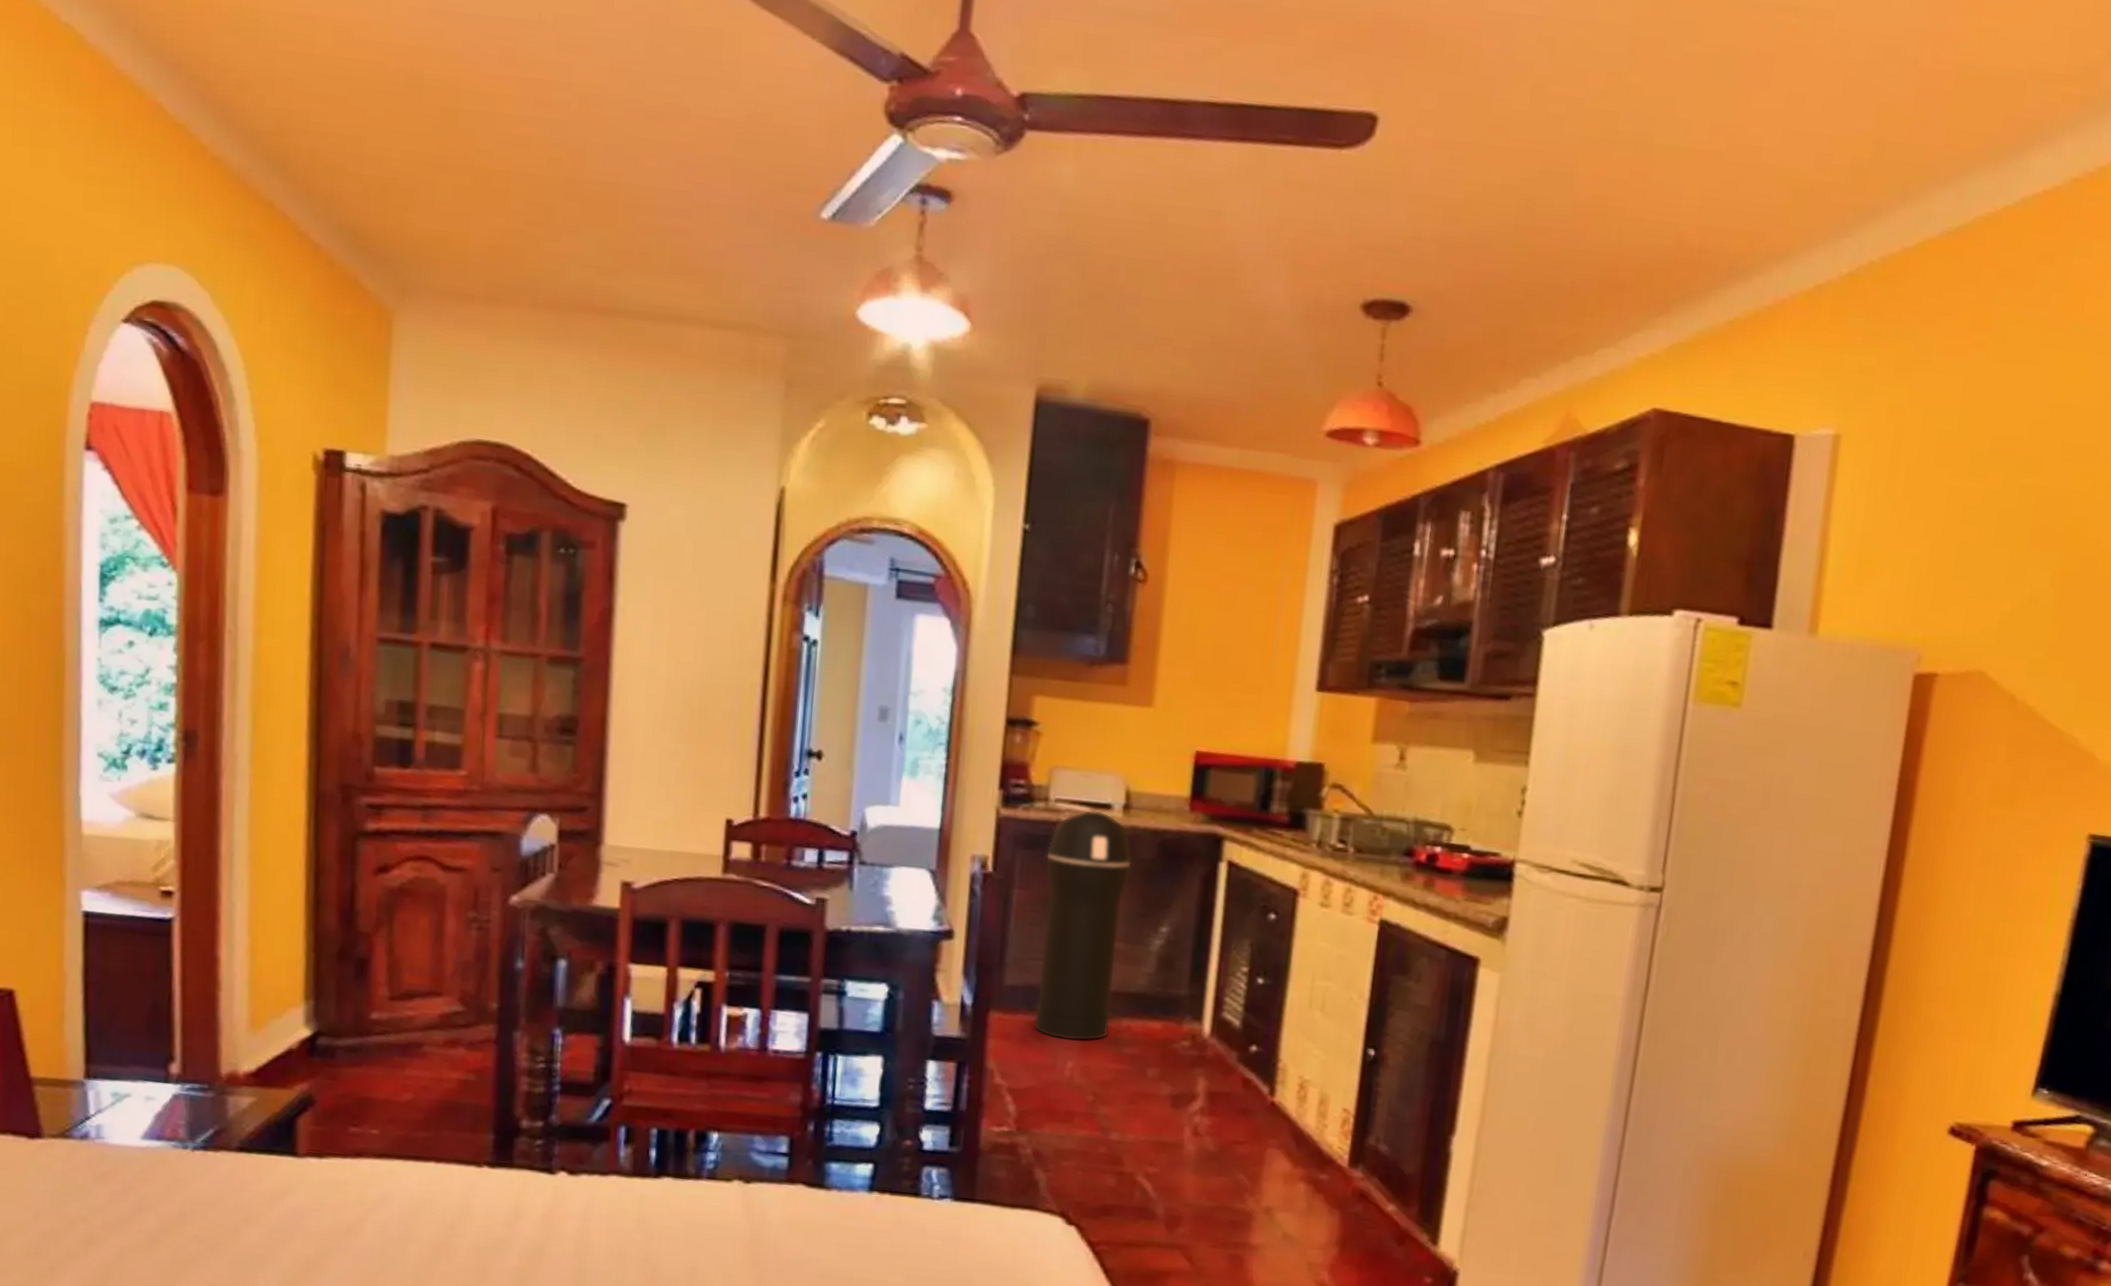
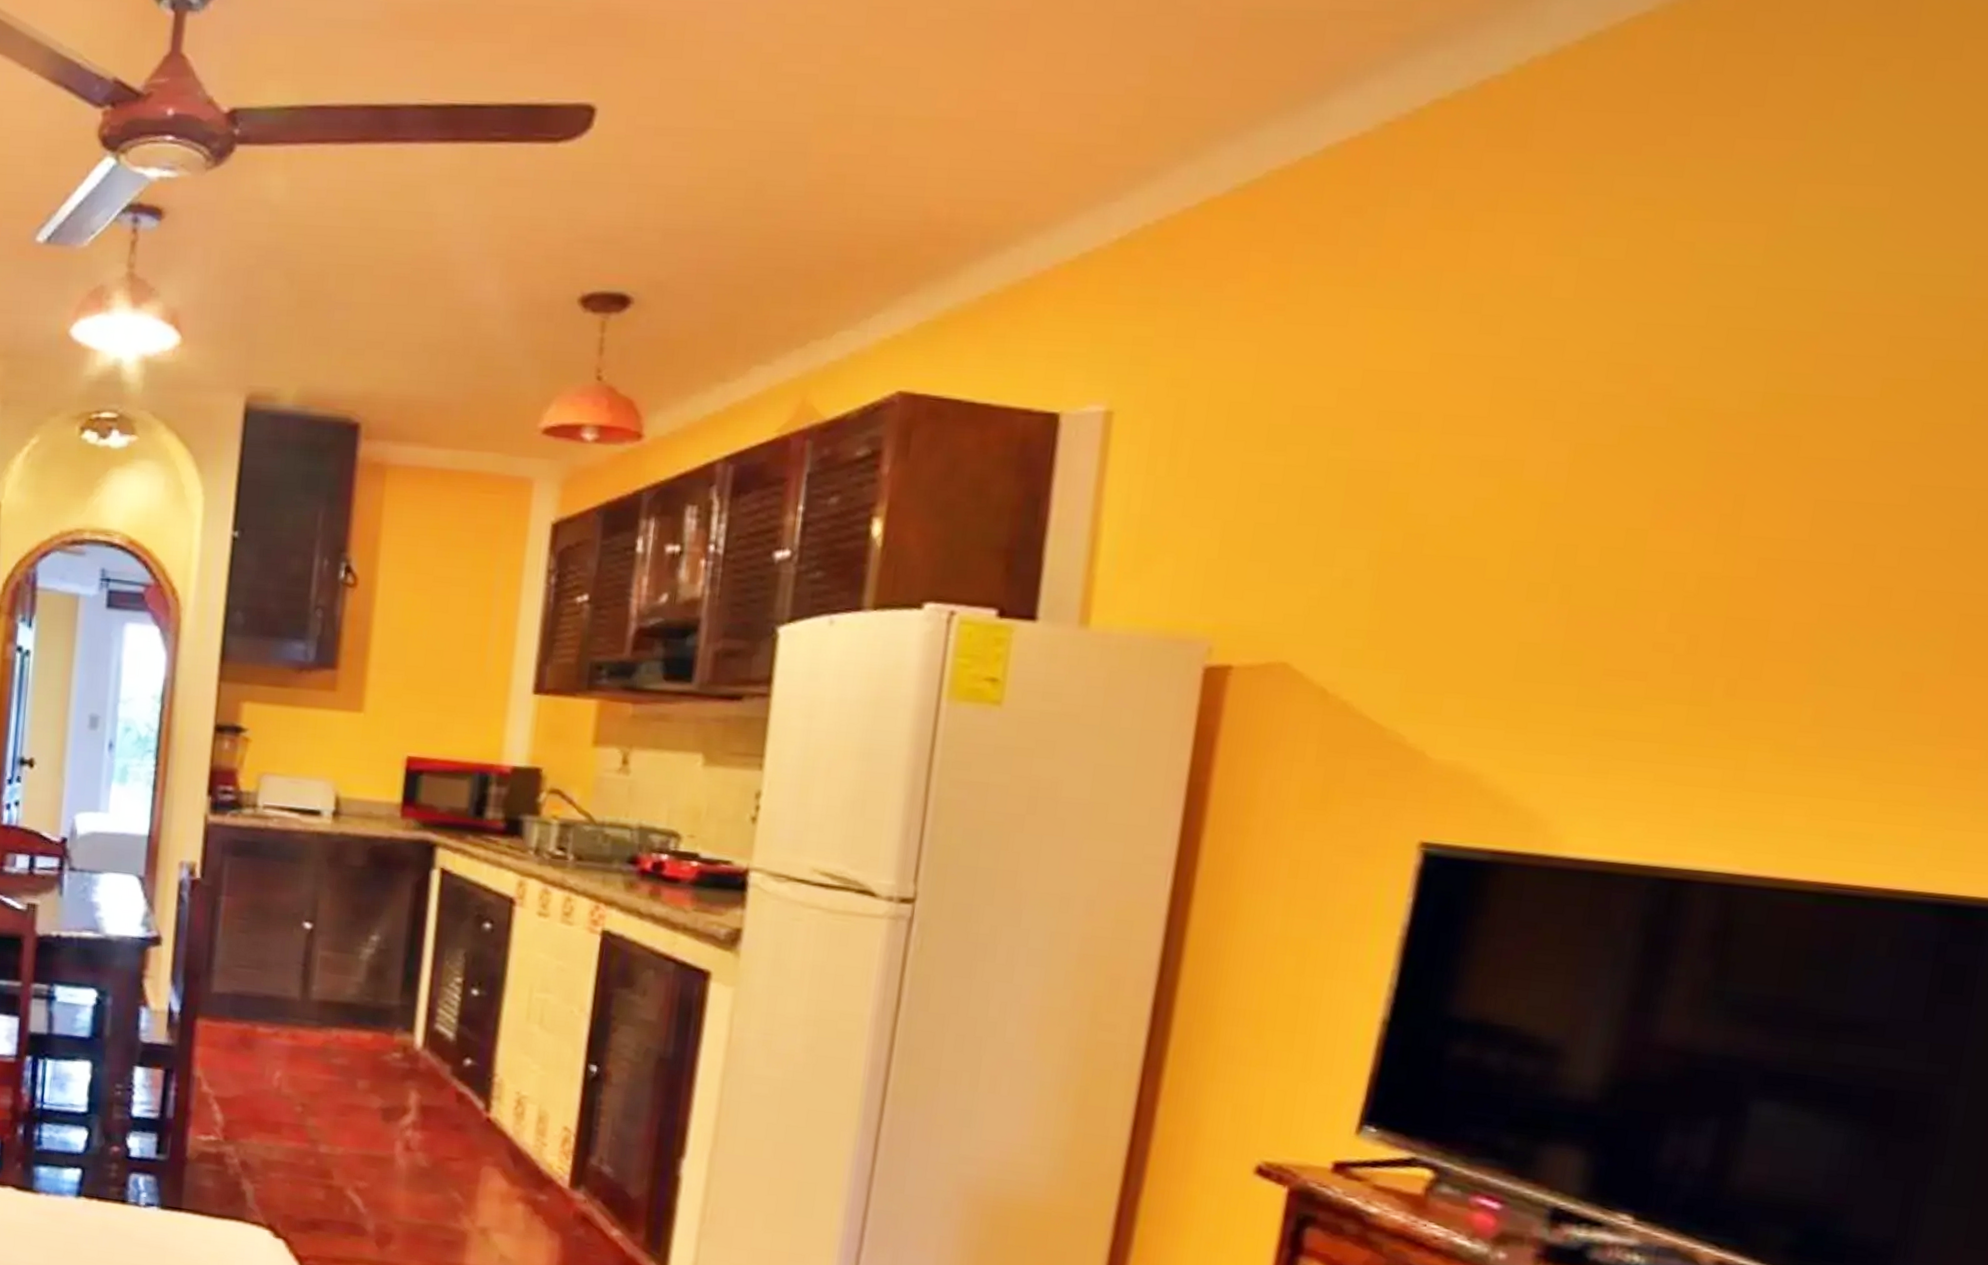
trash can: present [1033,809,1133,1042] -> none [240,816,342,1052]

